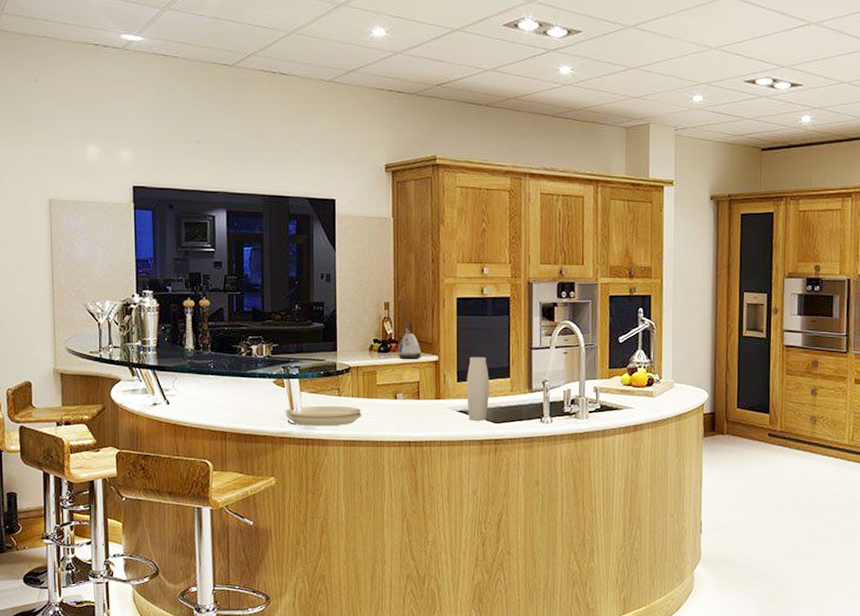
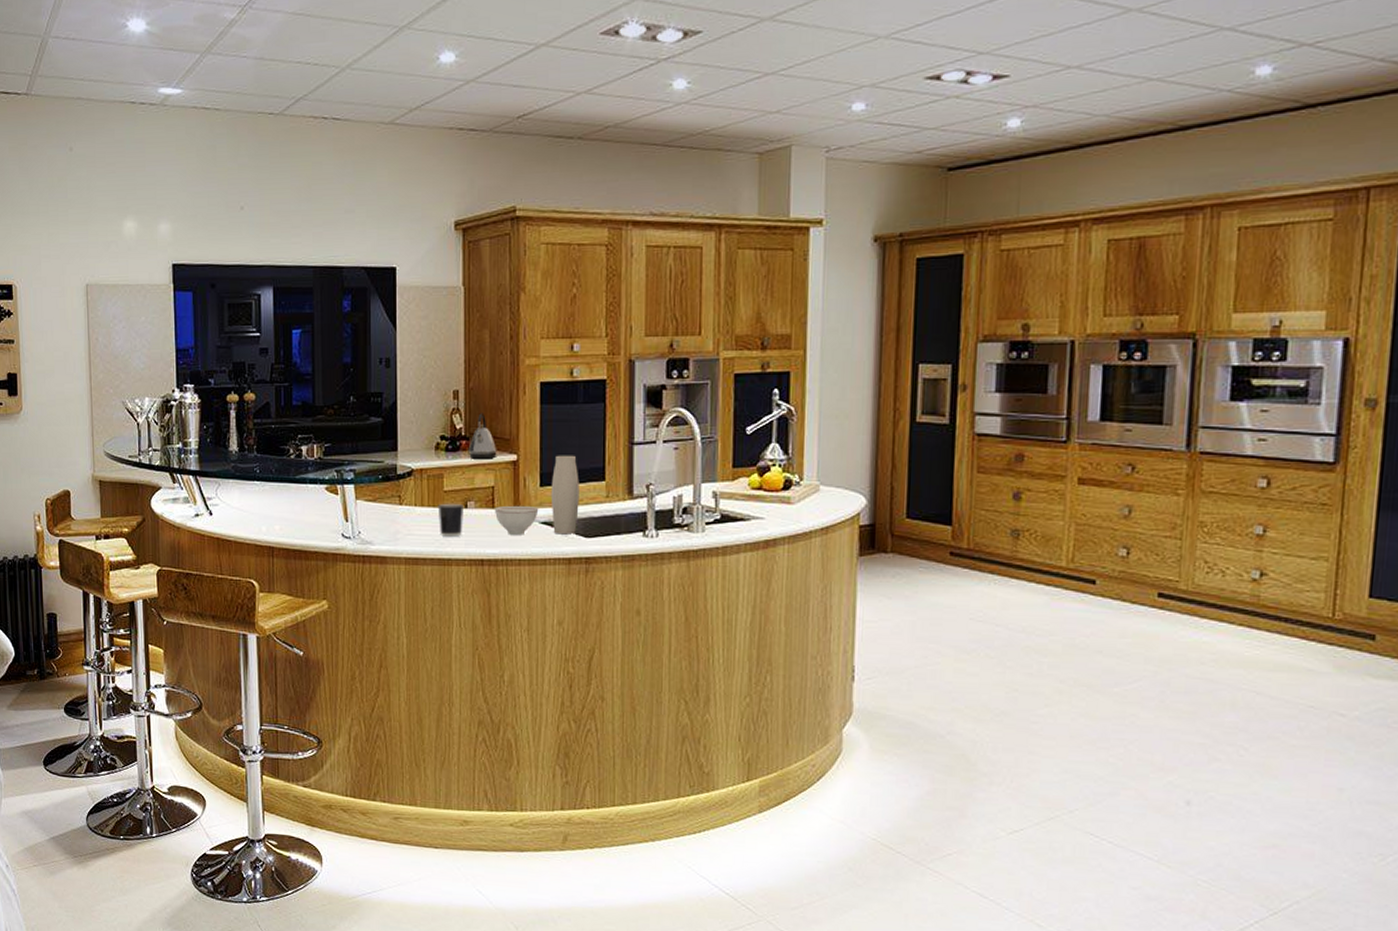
plate: present [285,405,362,426] -> none [339,516,426,541]
mug: none [371,395,393,423] -> present [437,503,463,537]
bowl: none [419,397,456,421] -> present [494,505,539,535]

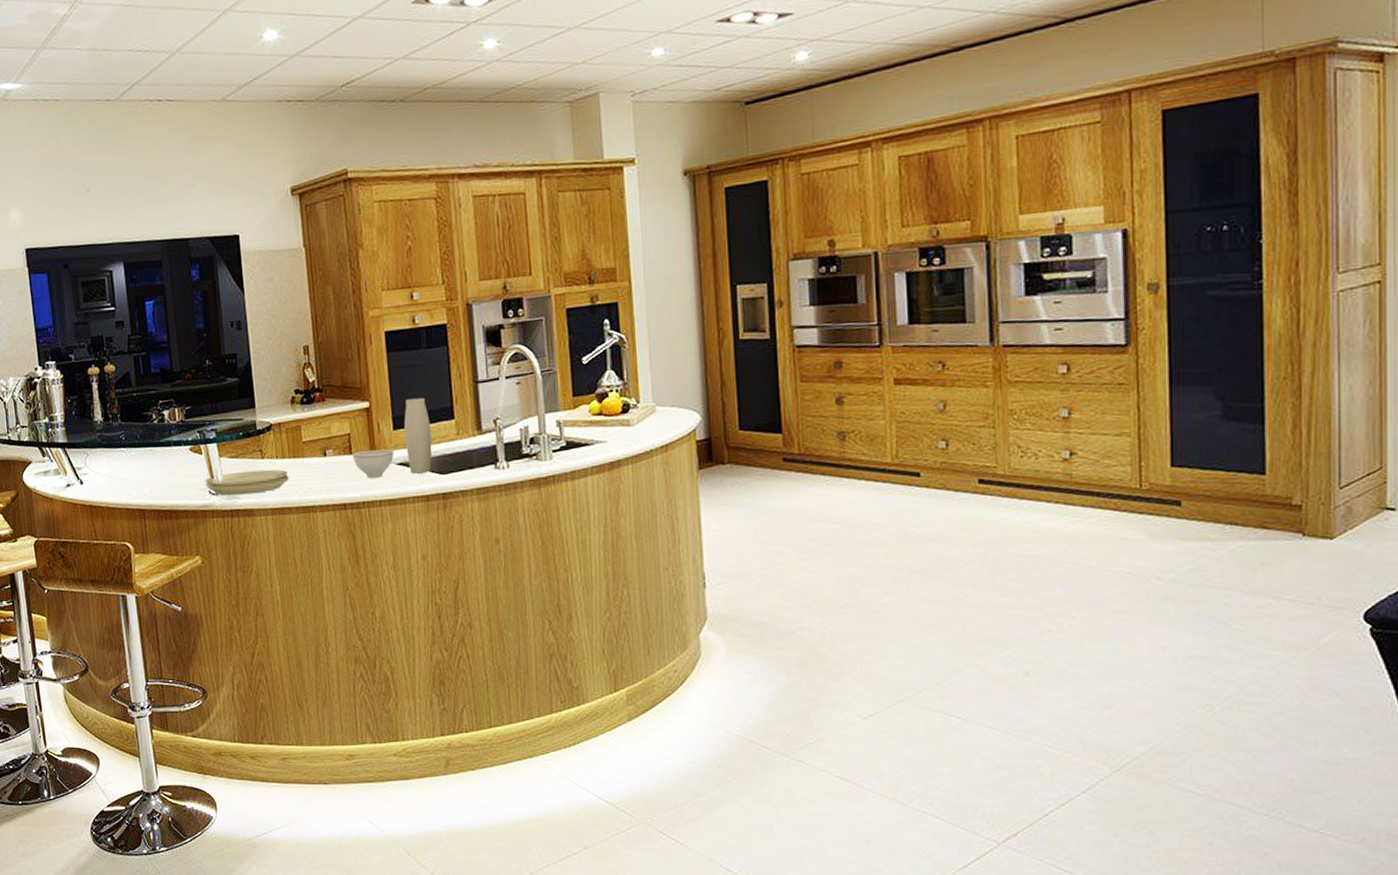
plate: none [339,516,426,541] -> present [205,469,289,496]
mug: present [437,503,463,537] -> none [298,452,324,485]
kettle: present [468,413,497,461] -> none [322,365,350,411]

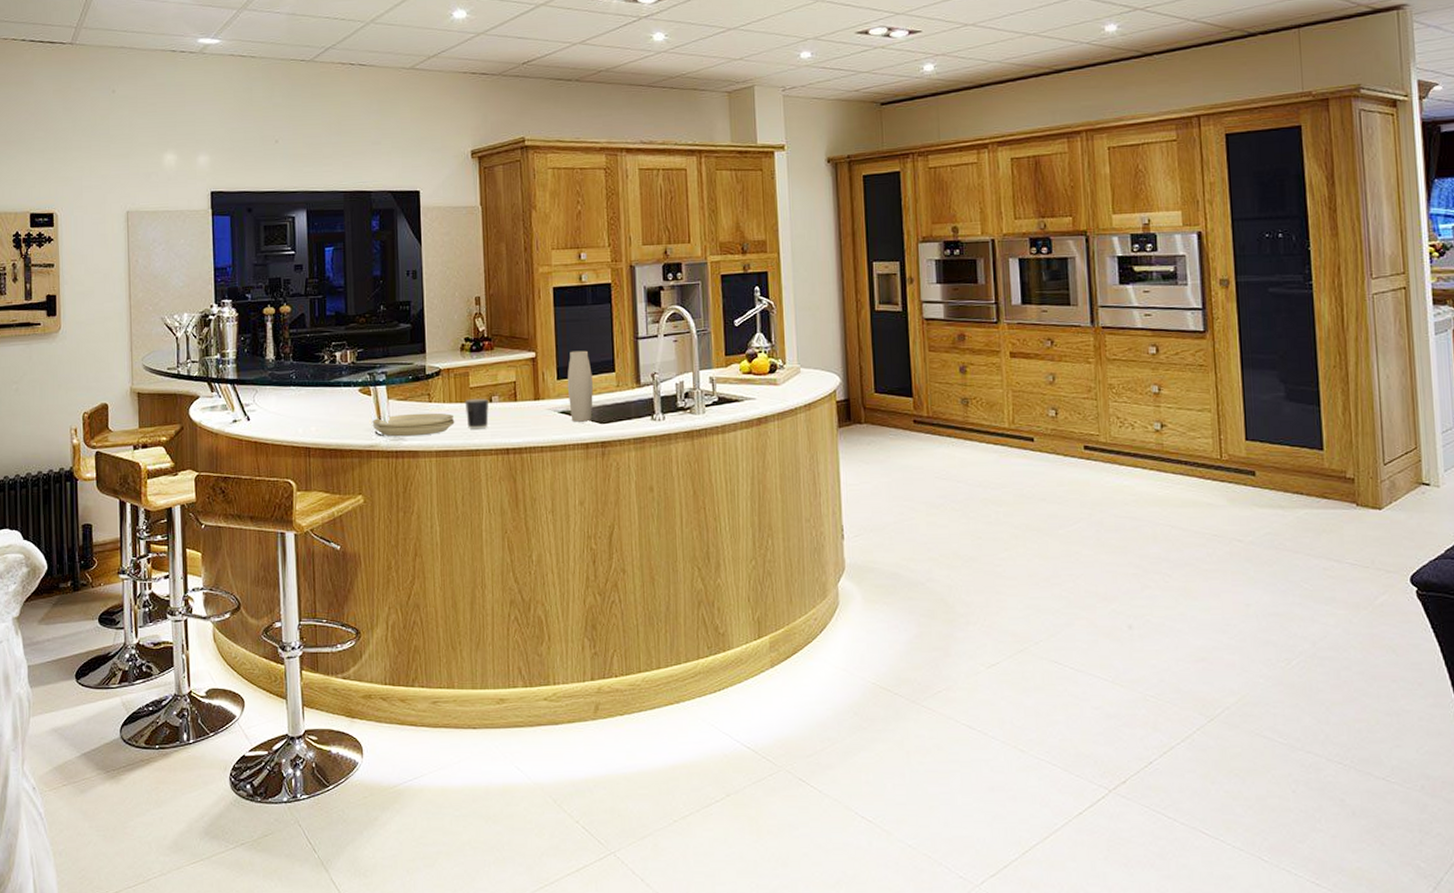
mug: none [298,452,324,485] -> present [464,398,489,429]
bowl: present [352,449,395,478] -> none [516,397,557,425]

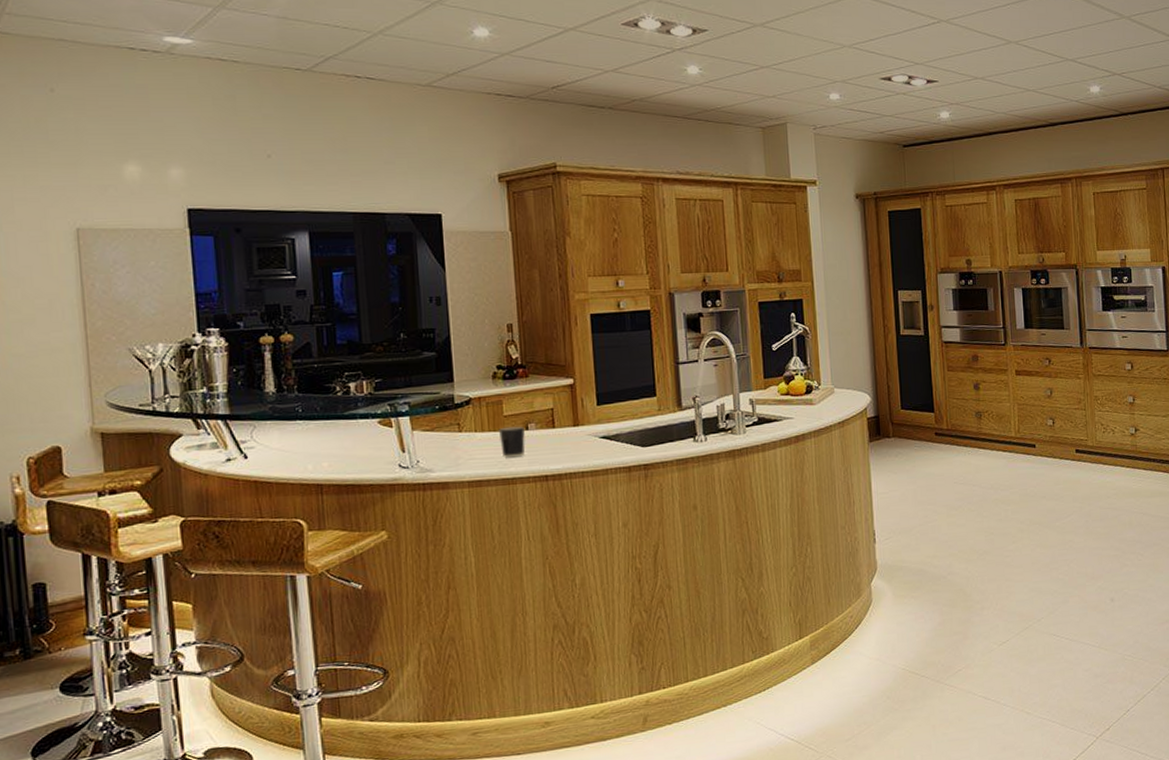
plate: present [372,412,455,437] -> none [395,442,488,469]
vase: present [567,350,593,422] -> none [607,376,635,447]

